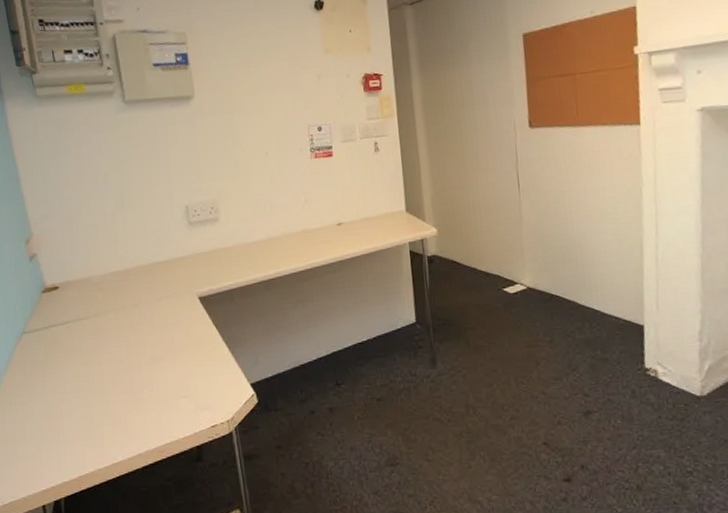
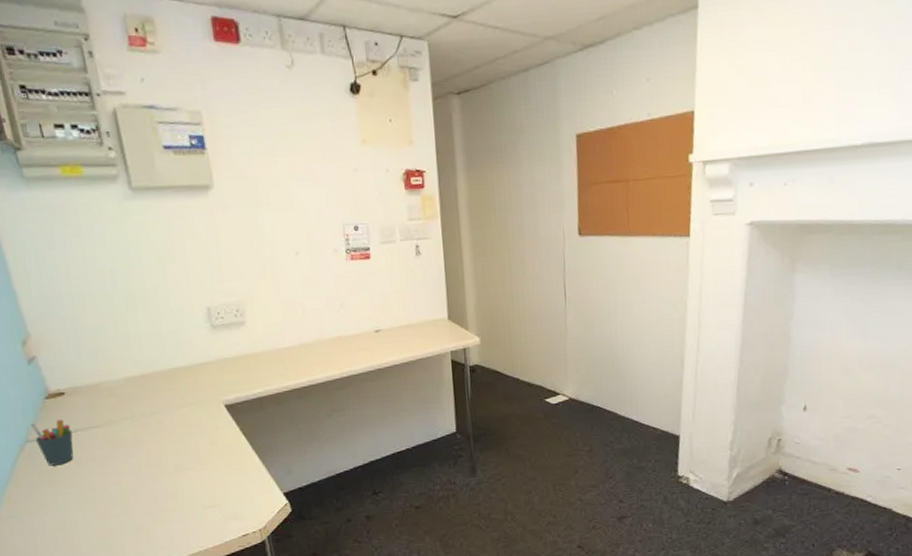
pen holder: none [27,312,63,356] -> present [30,419,74,466]

